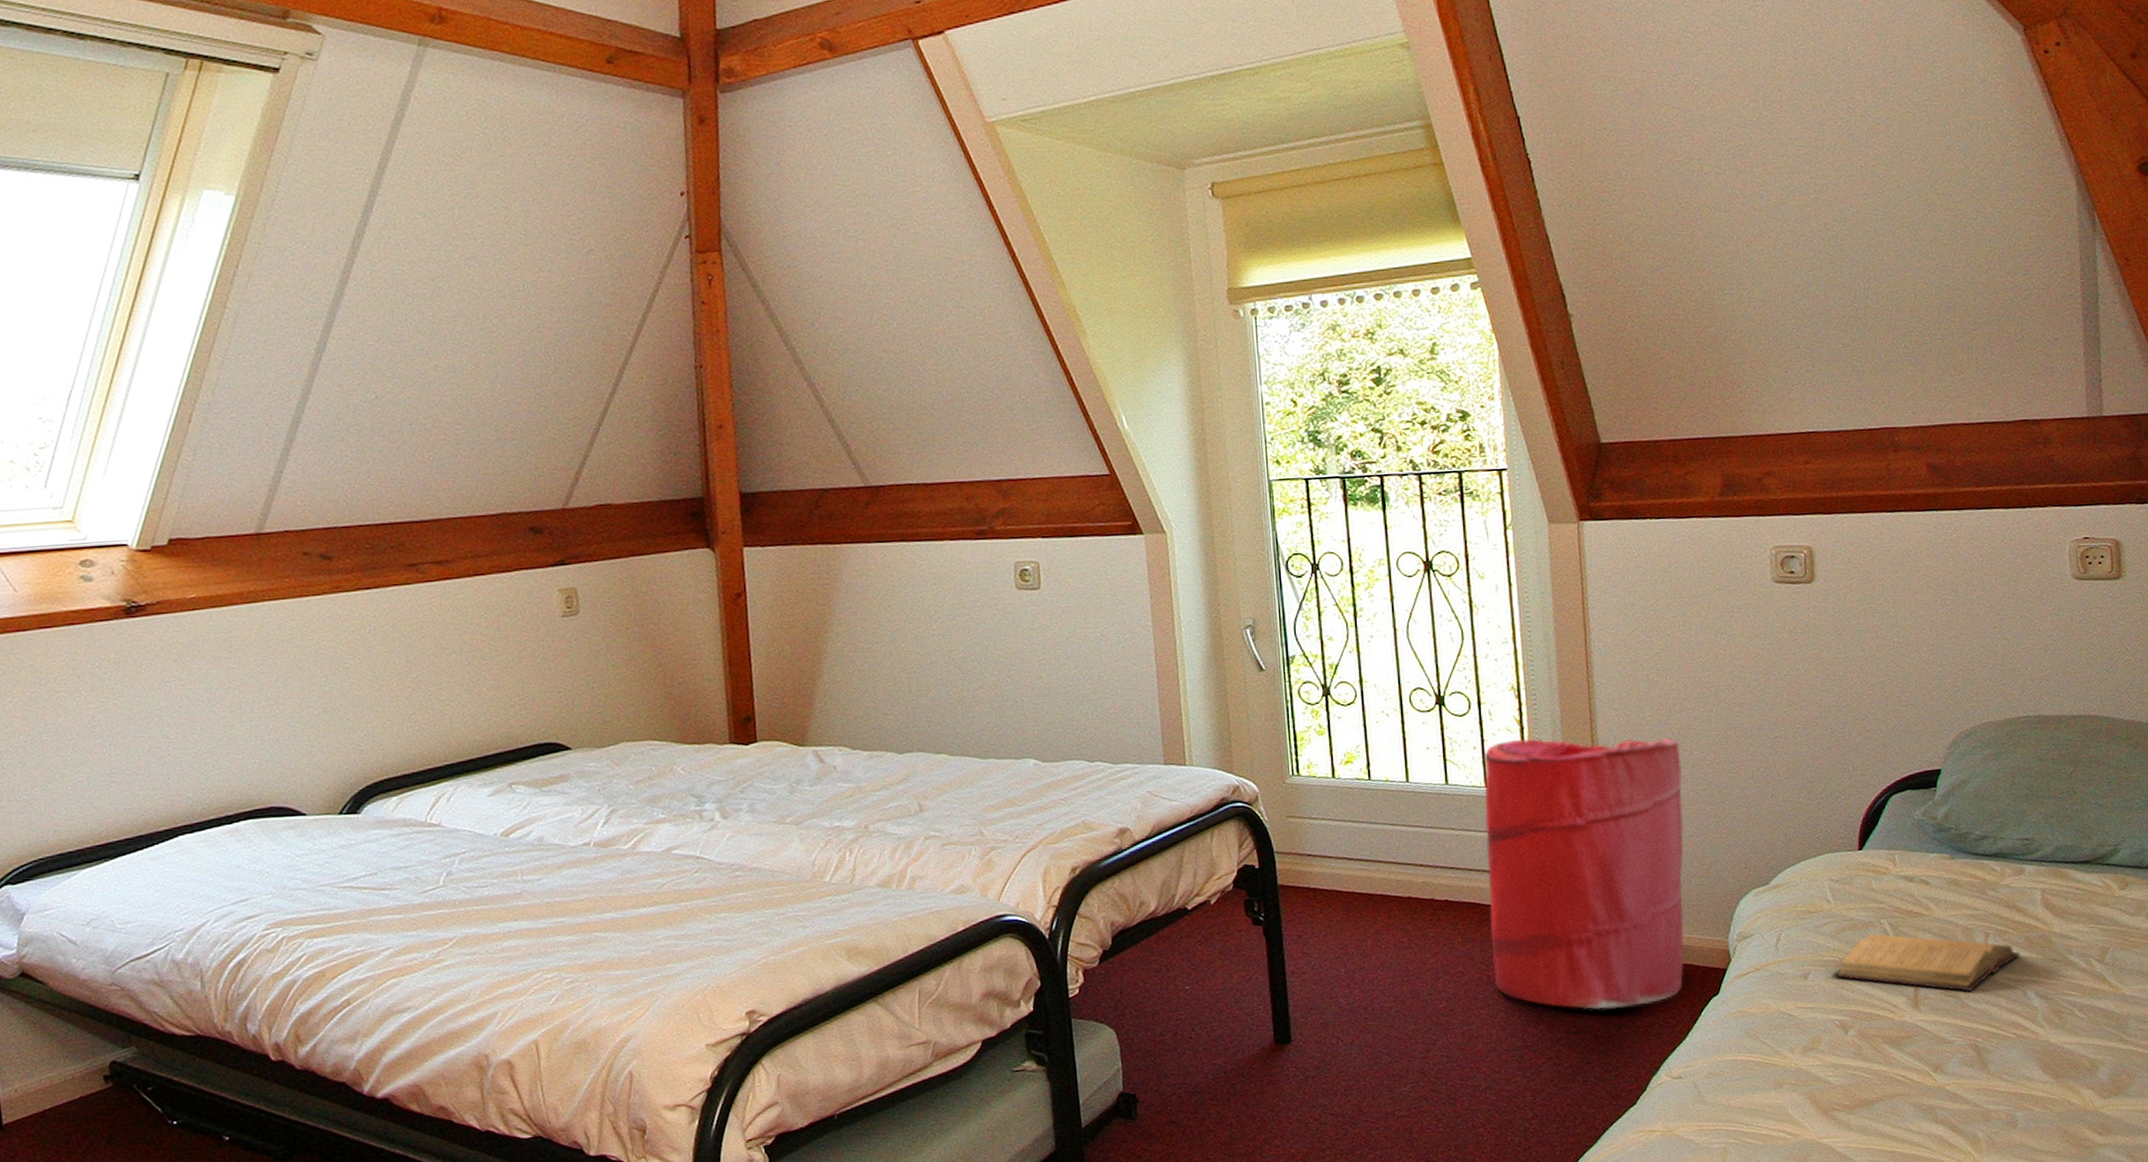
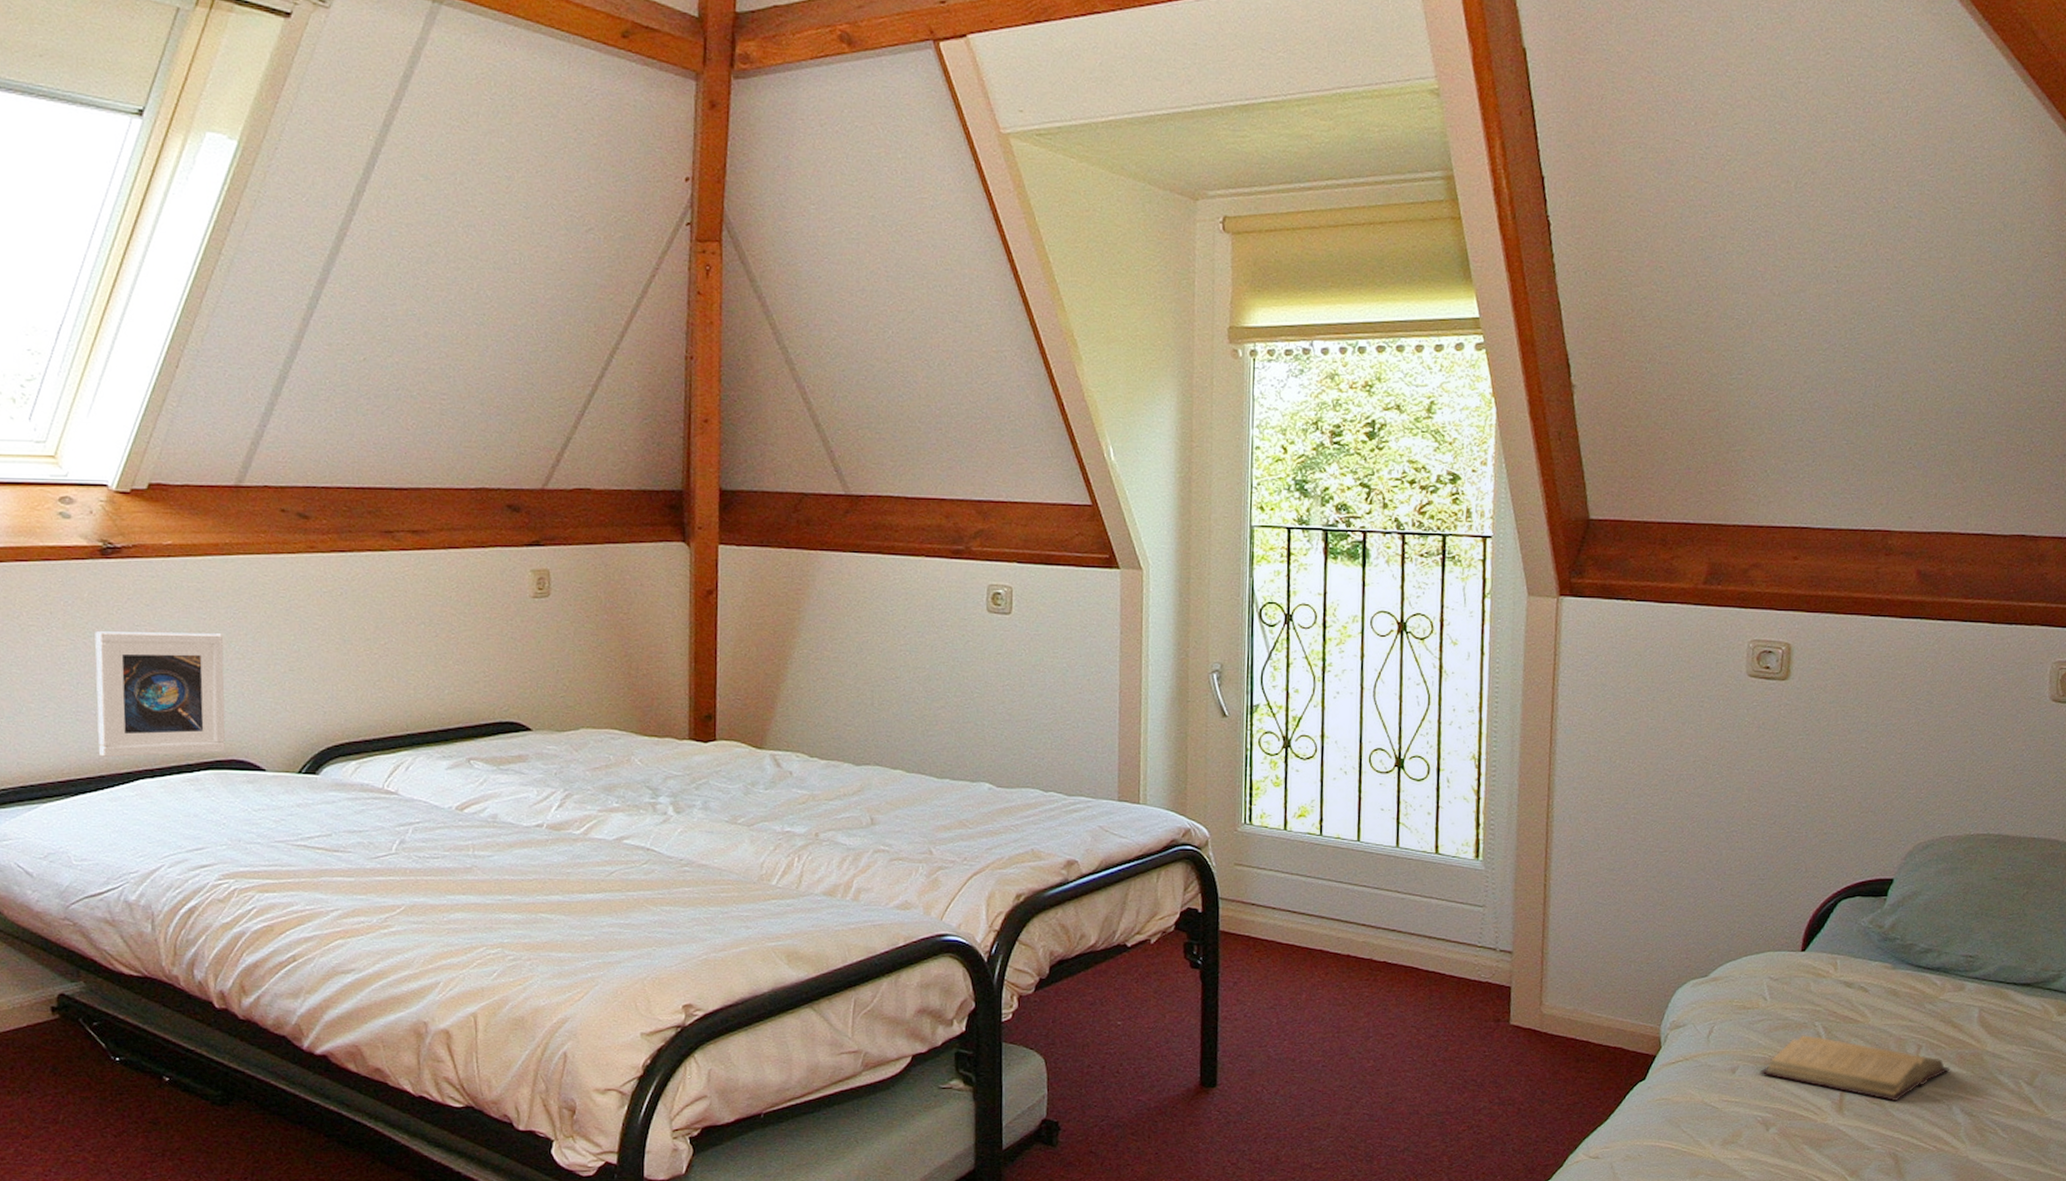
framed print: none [124,682,264,817] -> present [94,631,226,757]
laundry hamper: present [1484,738,1685,1010] -> none [1424,809,1635,1083]

